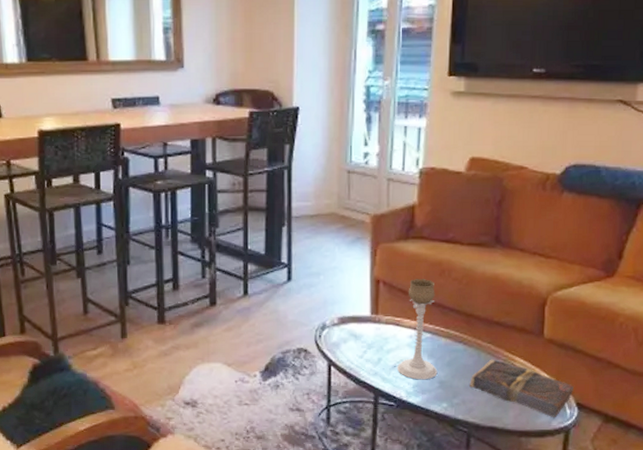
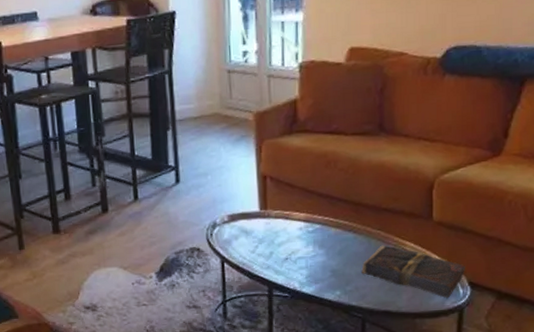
candle holder: present [396,279,438,380] -> none [288,171,329,271]

